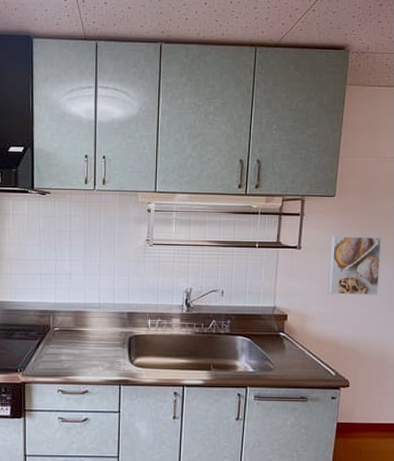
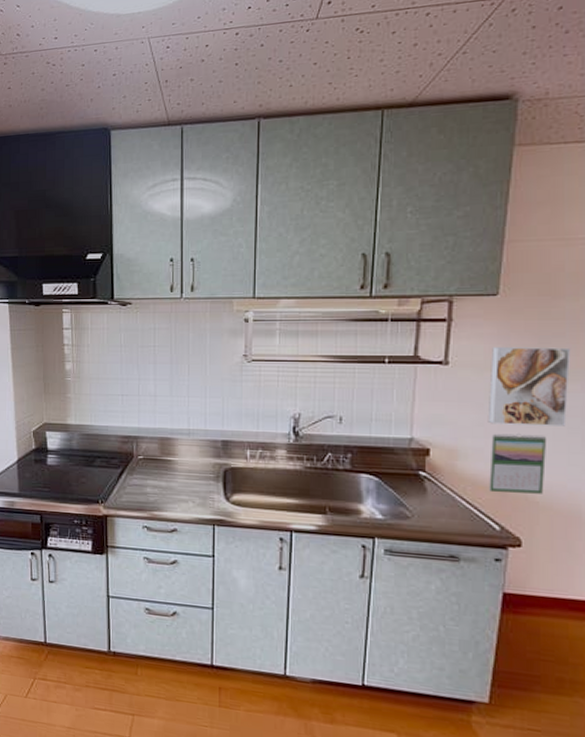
calendar: none [327,301,367,347] -> present [488,433,547,494]

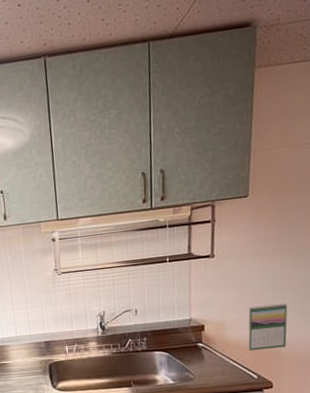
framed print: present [487,346,571,426] -> none [245,233,303,300]

